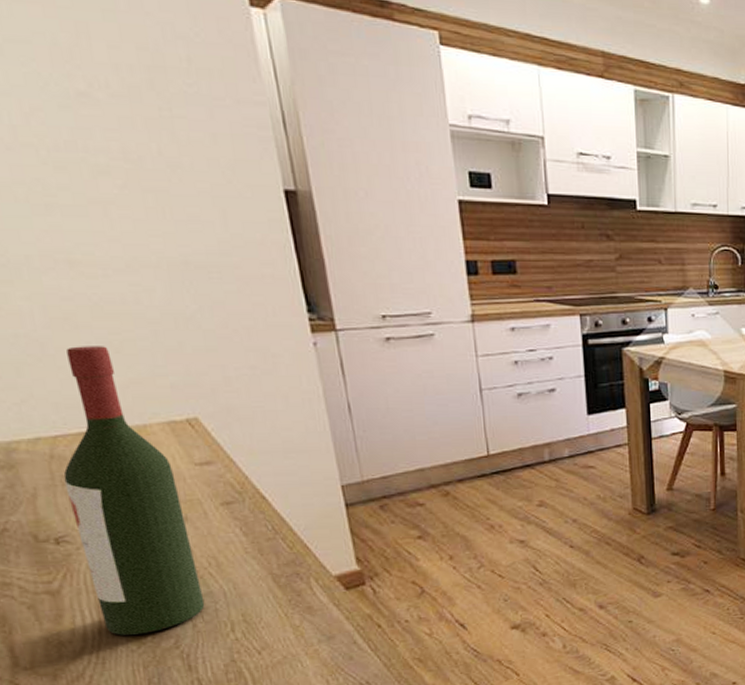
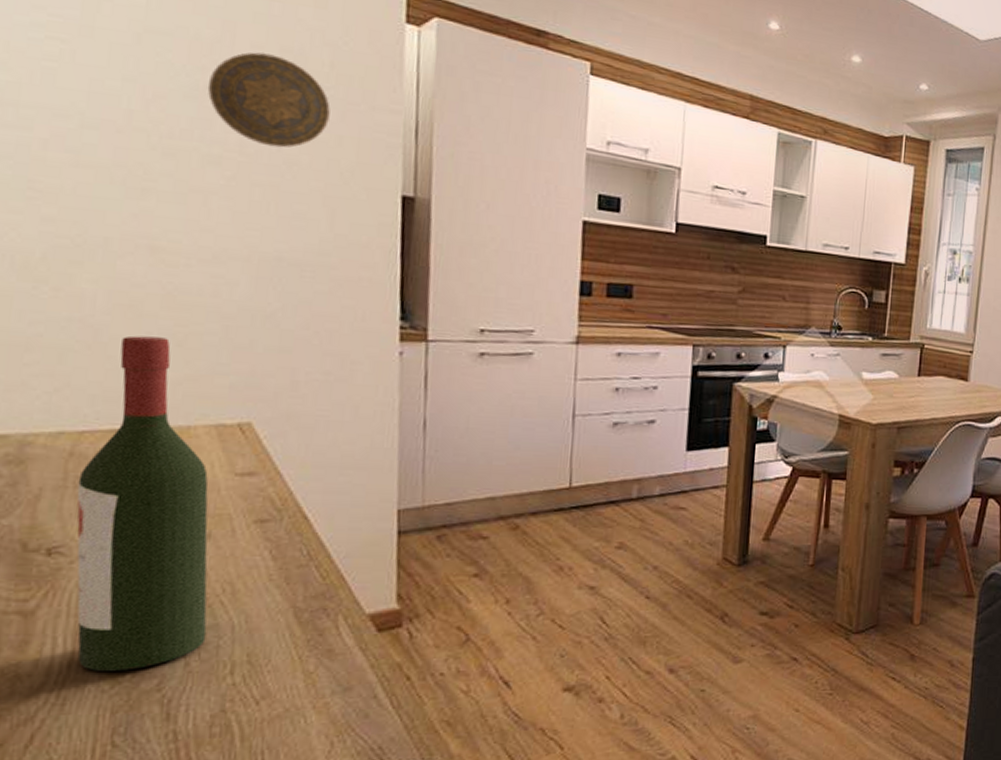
decorative plate: none [77,53,200,151] -> present [207,52,331,148]

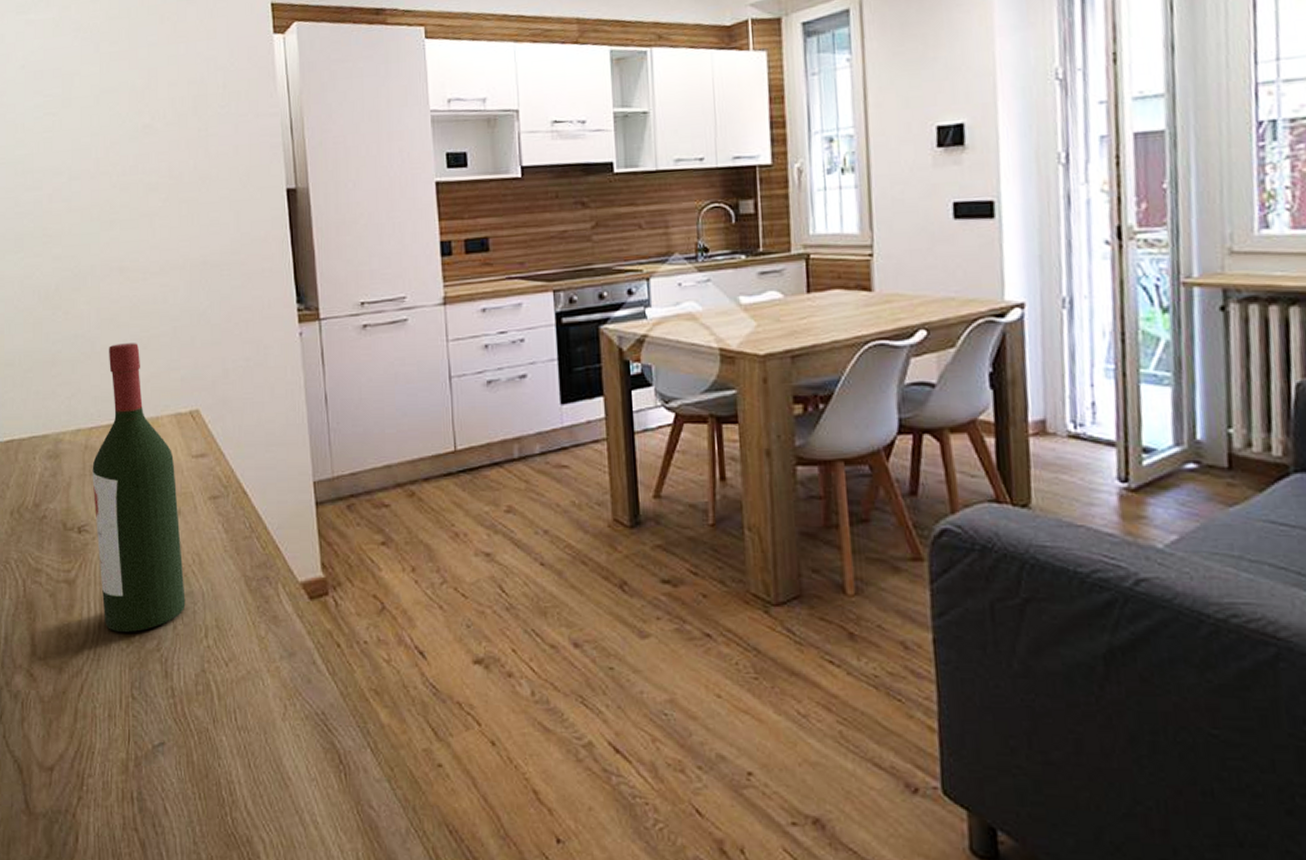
decorative plate: present [207,52,331,148] -> none [143,88,227,167]

